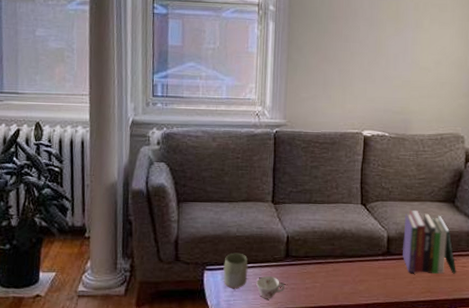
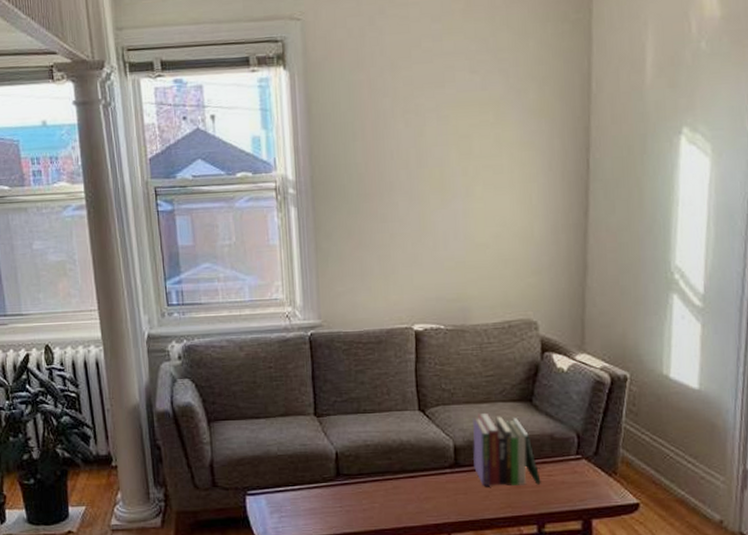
mug: present [223,252,248,288] -> none [267,474,295,514]
teacup: present [256,276,285,299] -> none [306,499,338,524]

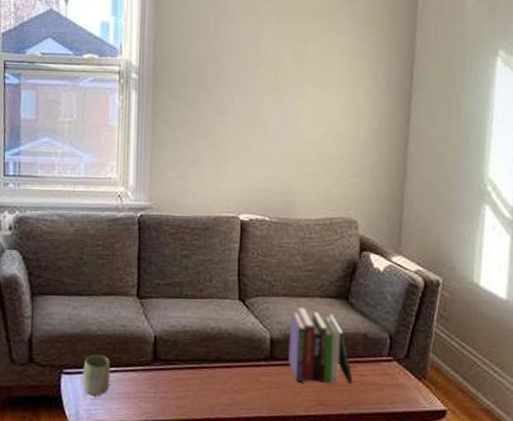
mug: none [267,474,295,514] -> present [82,354,111,396]

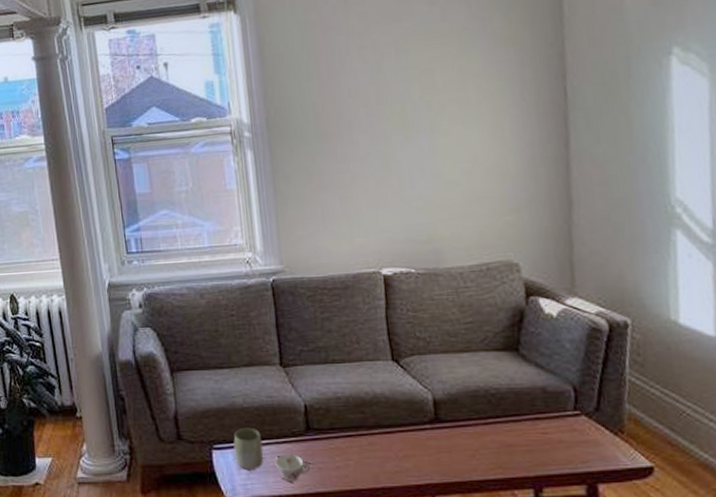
teacup: none [120,382,152,410] -> present [275,454,310,482]
books: present [289,306,353,384] -> none [452,363,535,444]

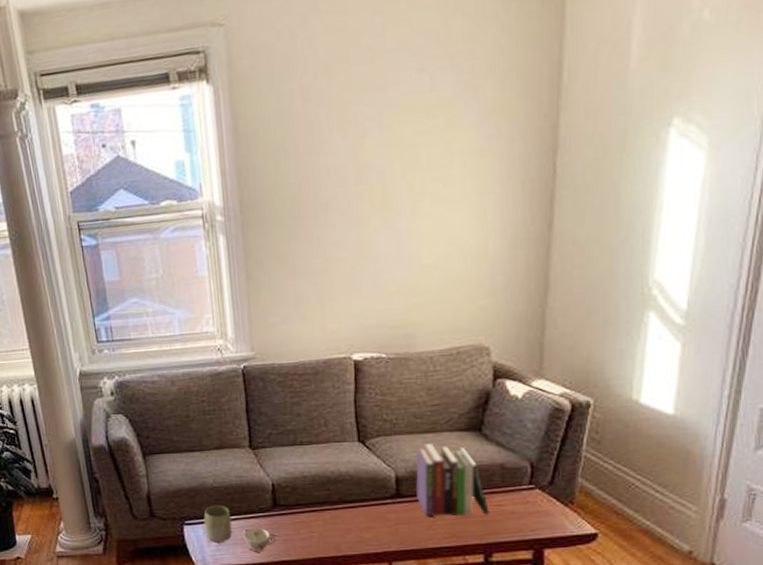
books: none [452,363,535,444] -> present [416,442,489,516]

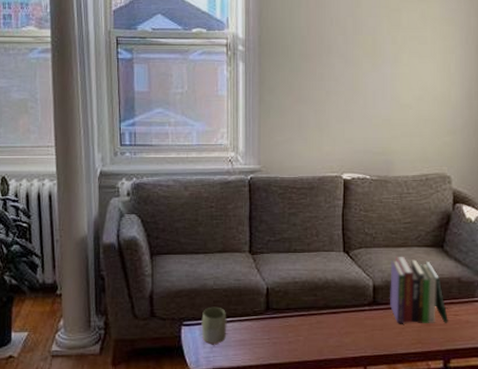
teacup: present [243,528,276,552] -> none [236,331,266,355]

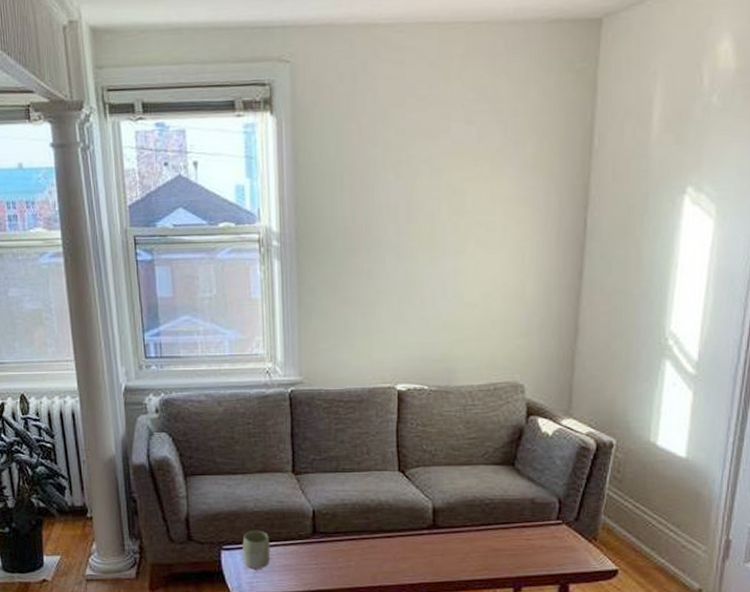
books: present [390,256,448,323] -> none [452,475,519,548]

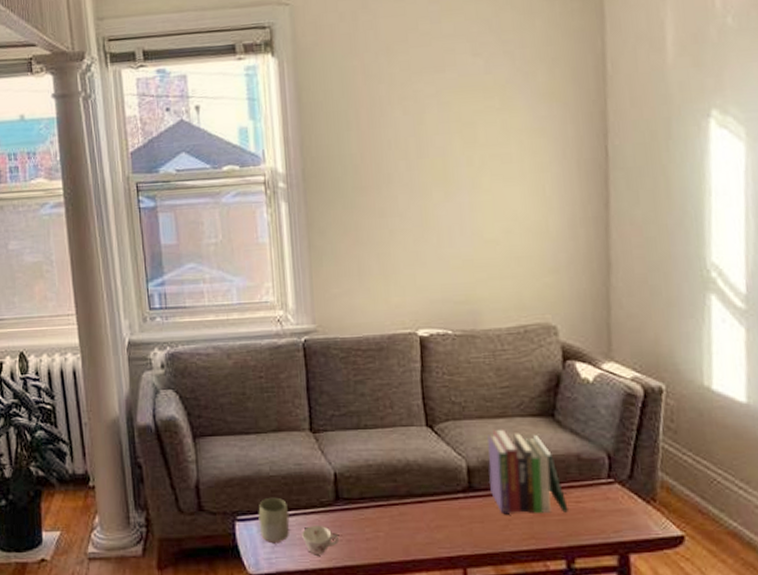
teacup: none [281,555,314,581] -> present [302,526,339,555]
books: none [452,475,519,548] -> present [487,429,568,513]

